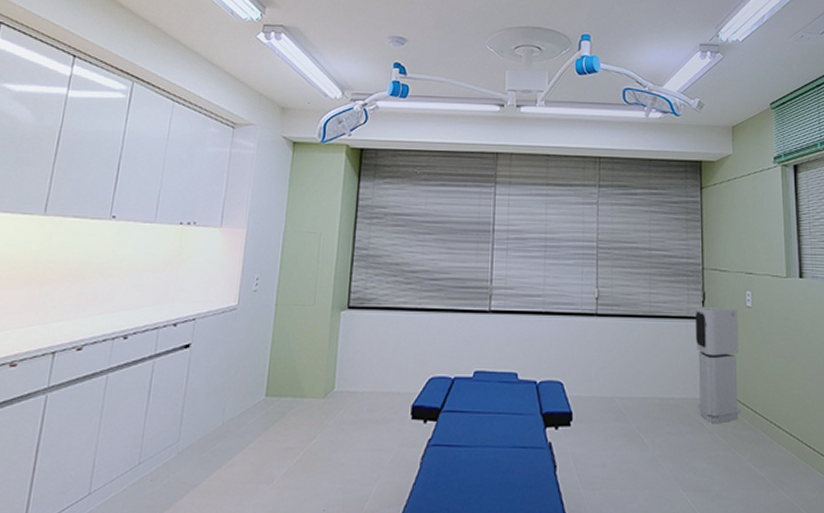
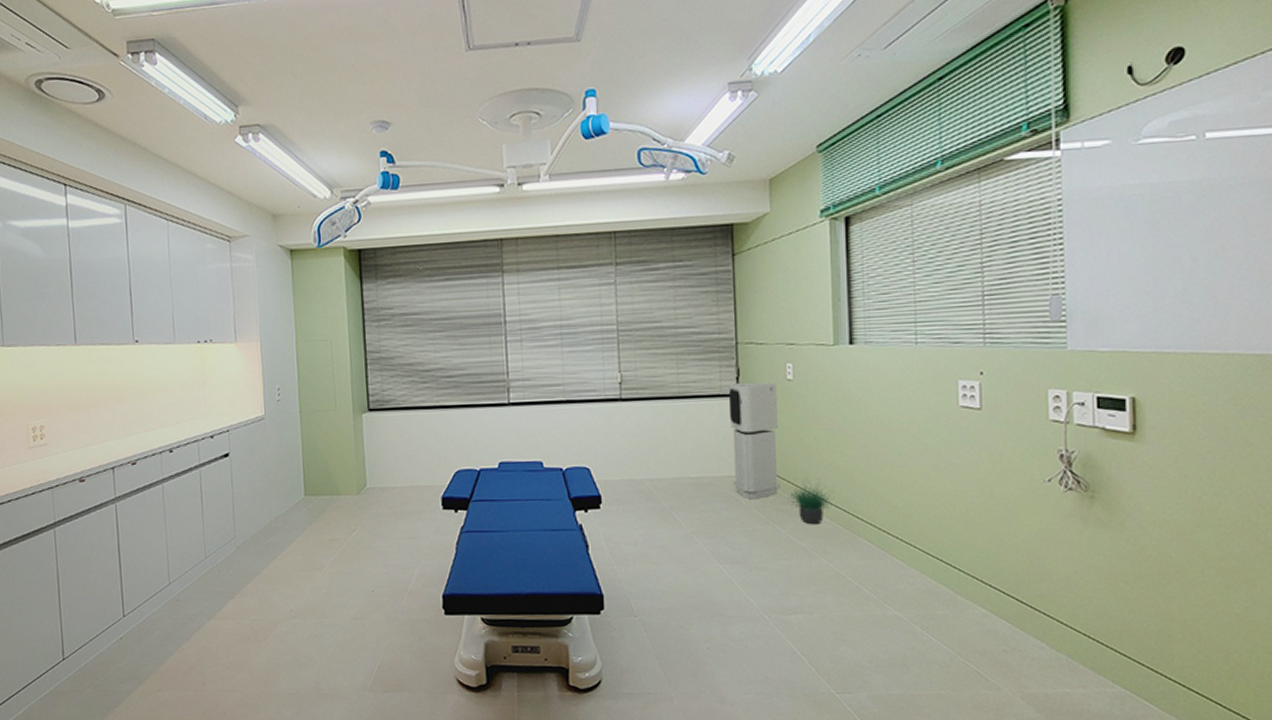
potted plant: none [750,410,789,453] -> present [791,483,834,525]

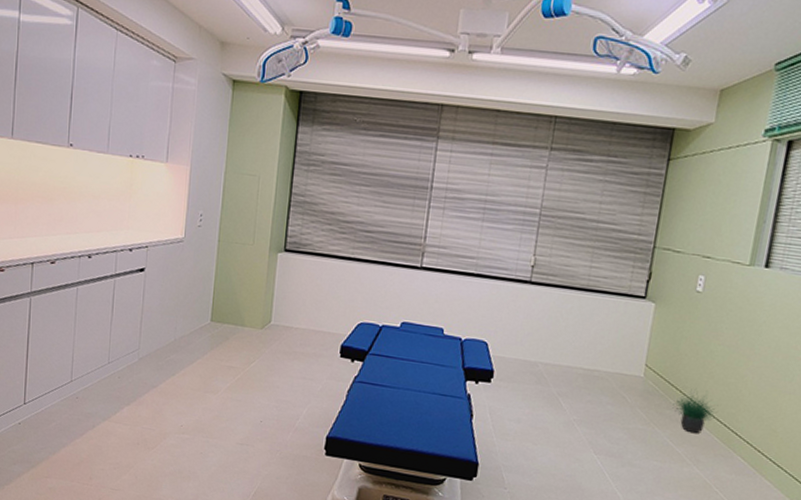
air purifier: present [728,382,781,500] -> none [623,284,685,400]

